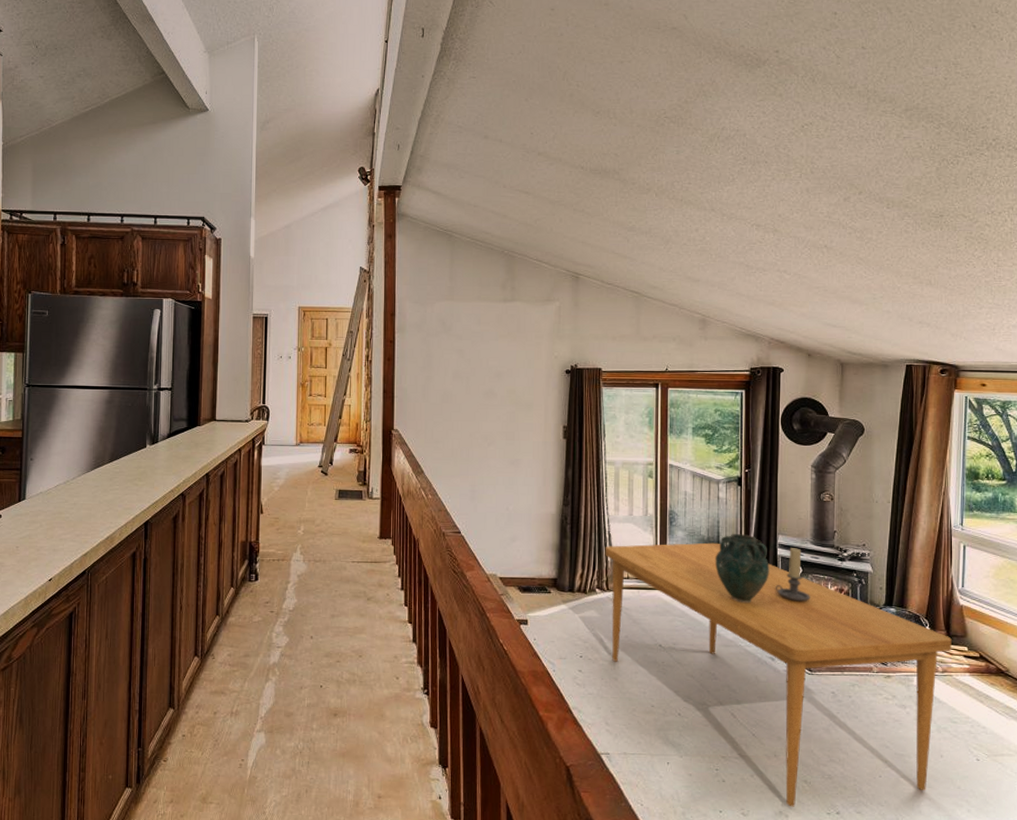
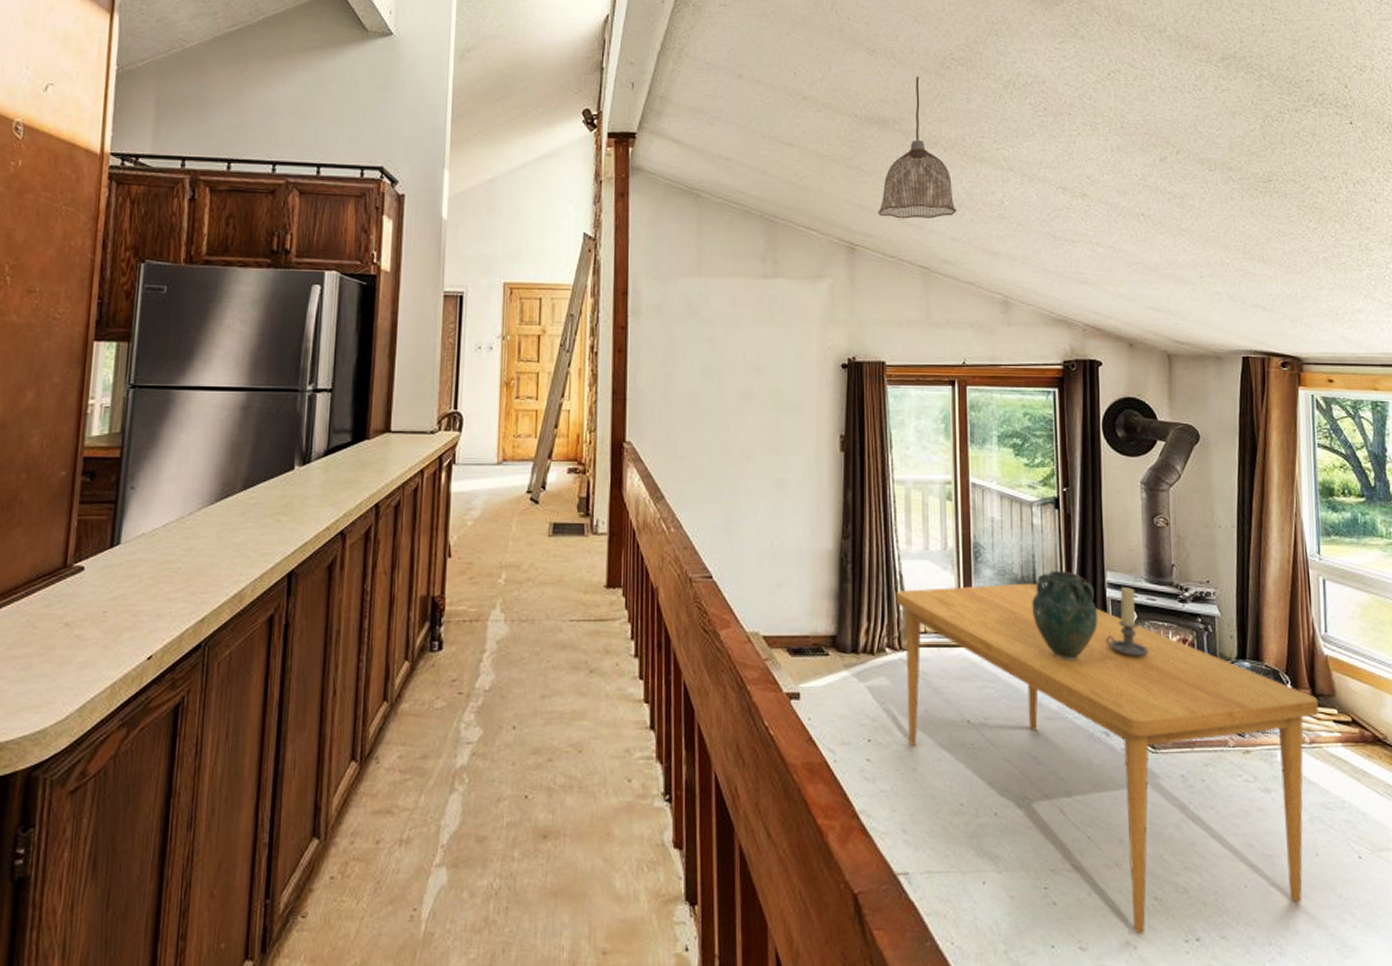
pendant lamp: none [599,132,666,253] -> present [878,76,958,219]

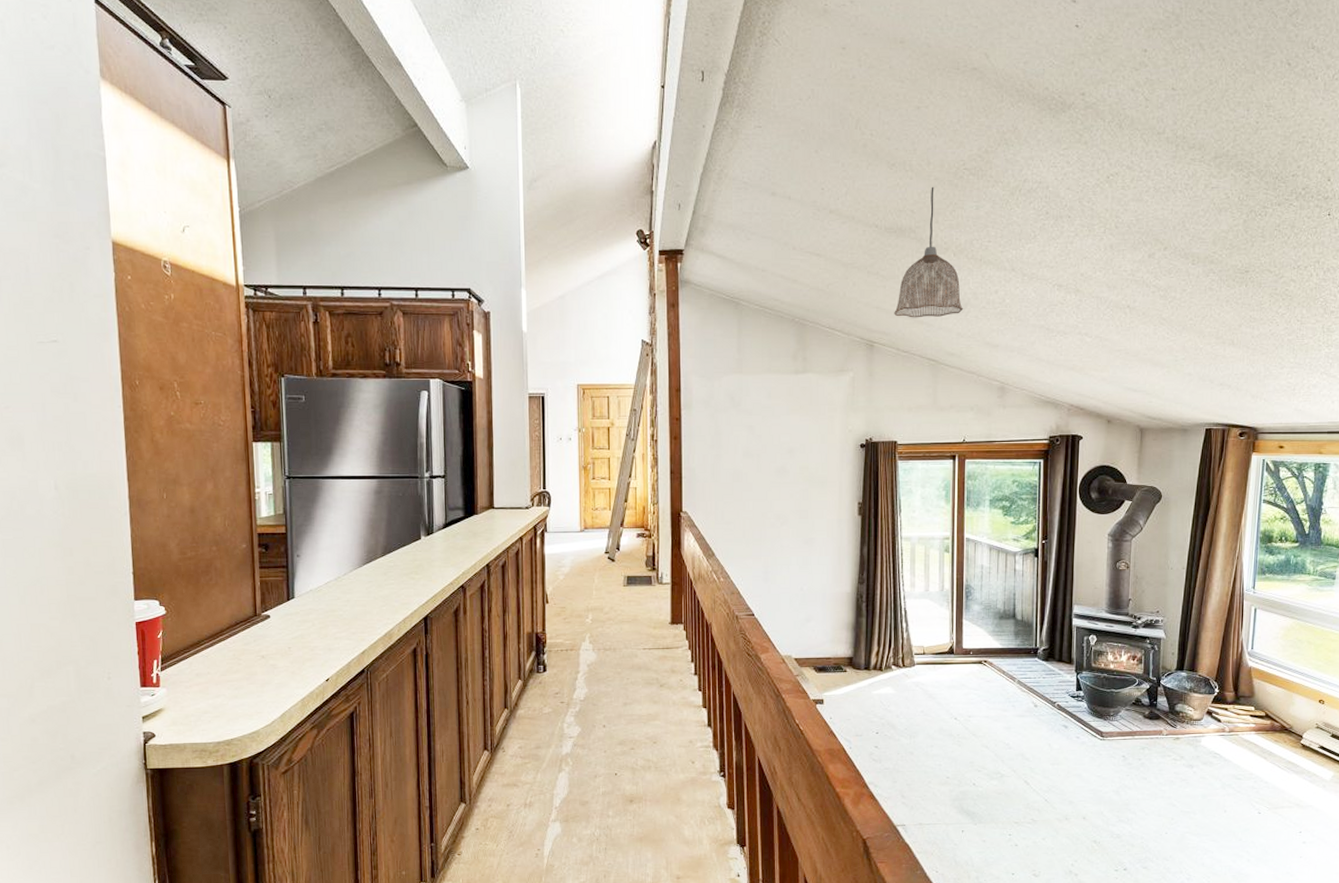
dining table: present [896,583,1319,935] -> none [901,615,1239,866]
vase: present [1032,571,1098,662] -> none [1011,605,1064,674]
candle holder: present [1105,587,1149,657] -> none [1069,617,1104,670]

